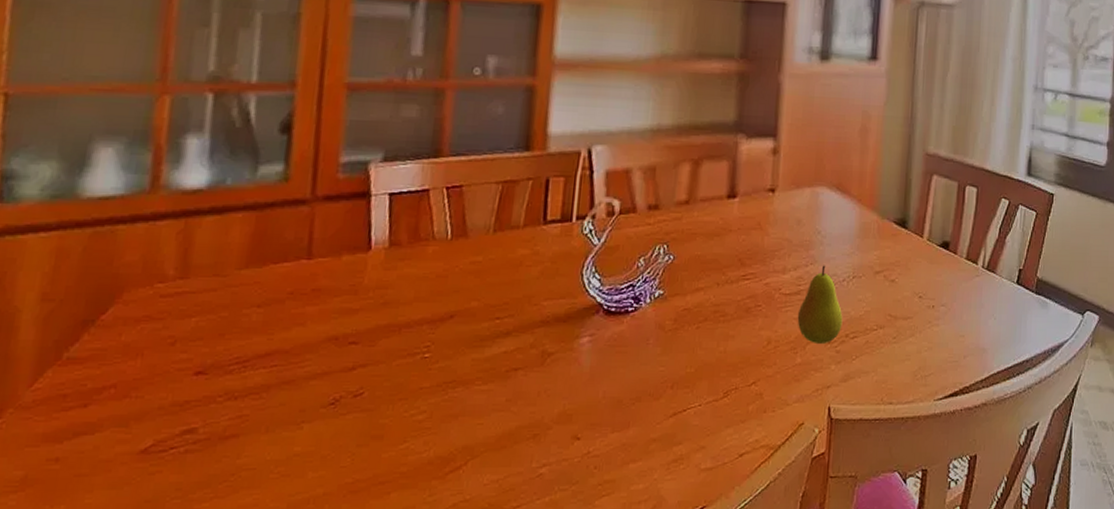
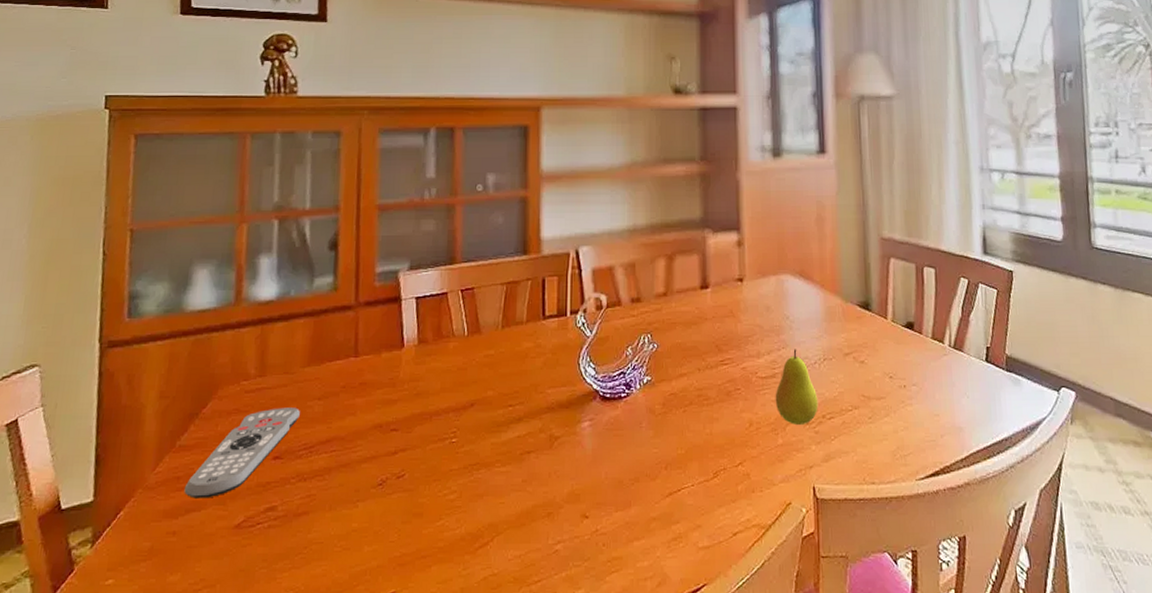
remote control: none [72,315,233,420] -> present [184,407,300,499]

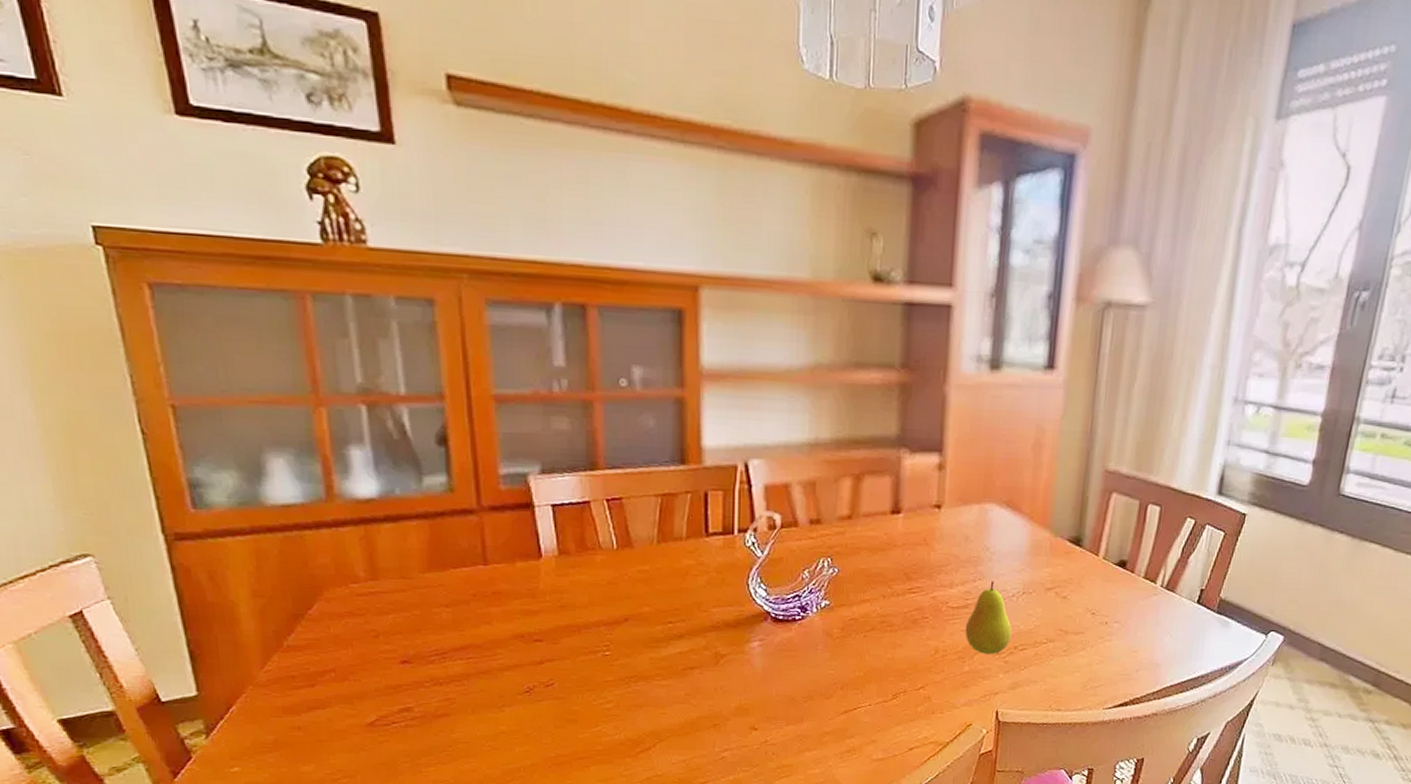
remote control: present [184,407,300,499] -> none [302,613,426,698]

